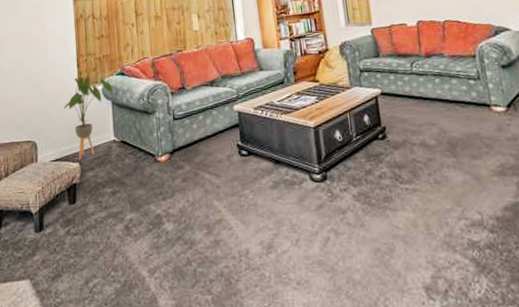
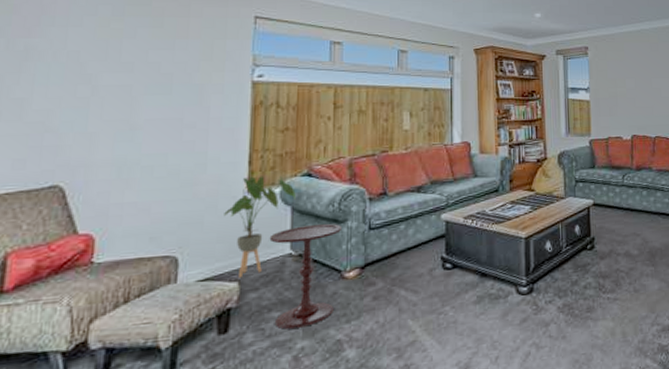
side table: none [98,114,152,203] -> present [269,223,343,330]

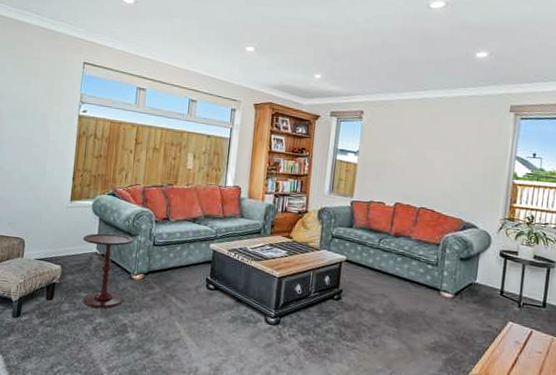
house plant: present [224,176,296,278] -> none [54,189,103,263]

